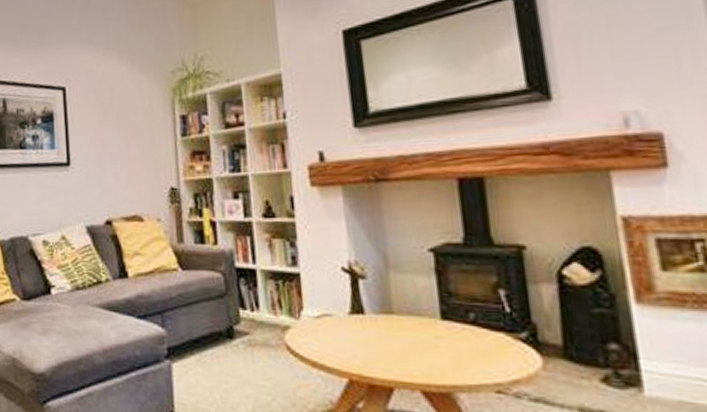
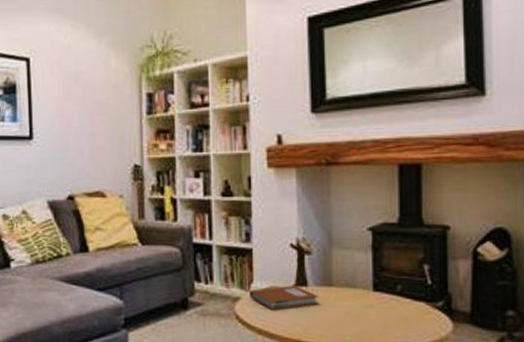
notebook: none [300,312,380,340] -> present [249,285,319,310]

